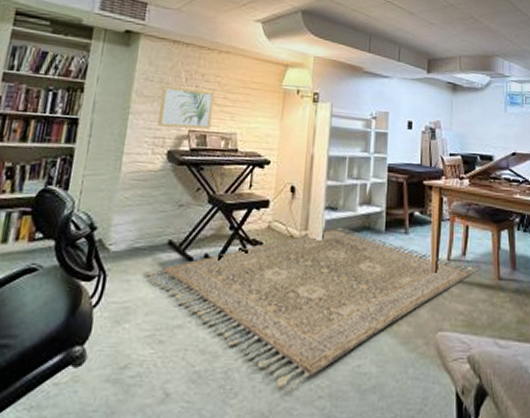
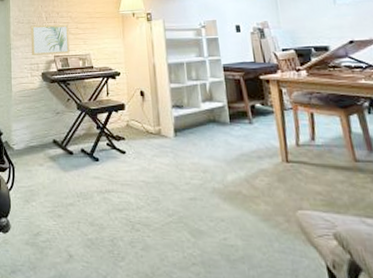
rug: present [143,227,479,392] -> none [39,121,332,259]

